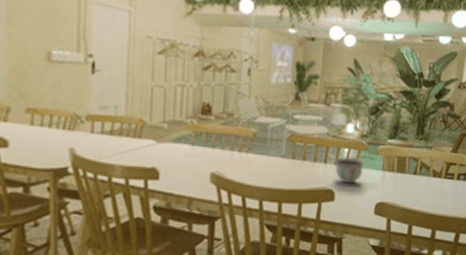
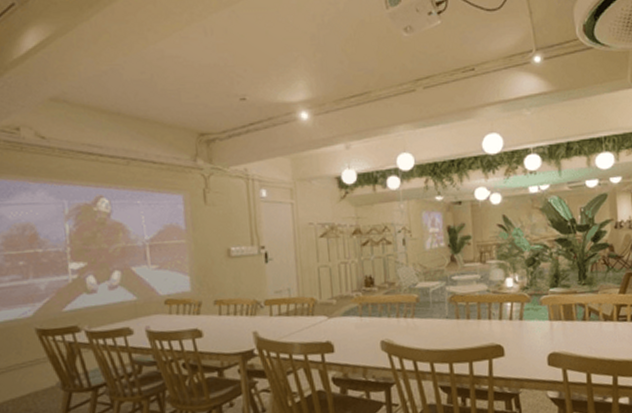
bowl: present [333,157,365,184] -> none [497,311,530,338]

